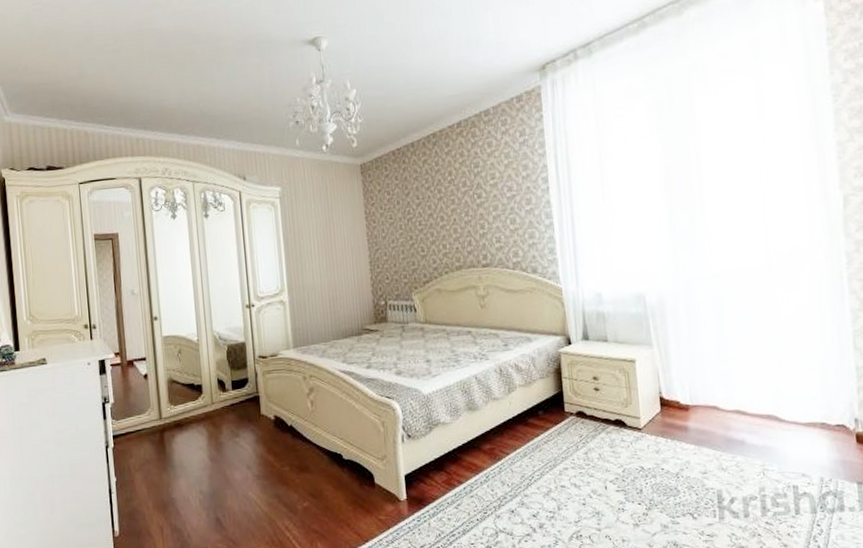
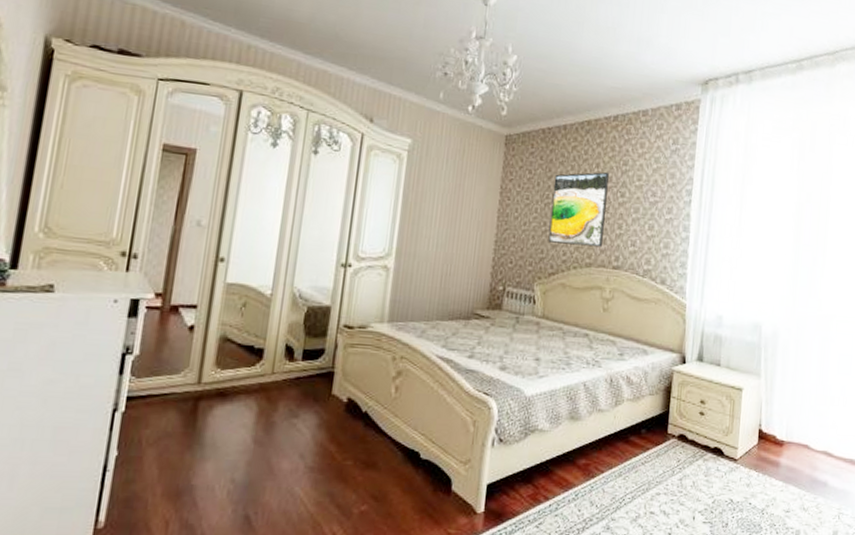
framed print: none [411,177,468,254] -> present [548,172,609,248]

